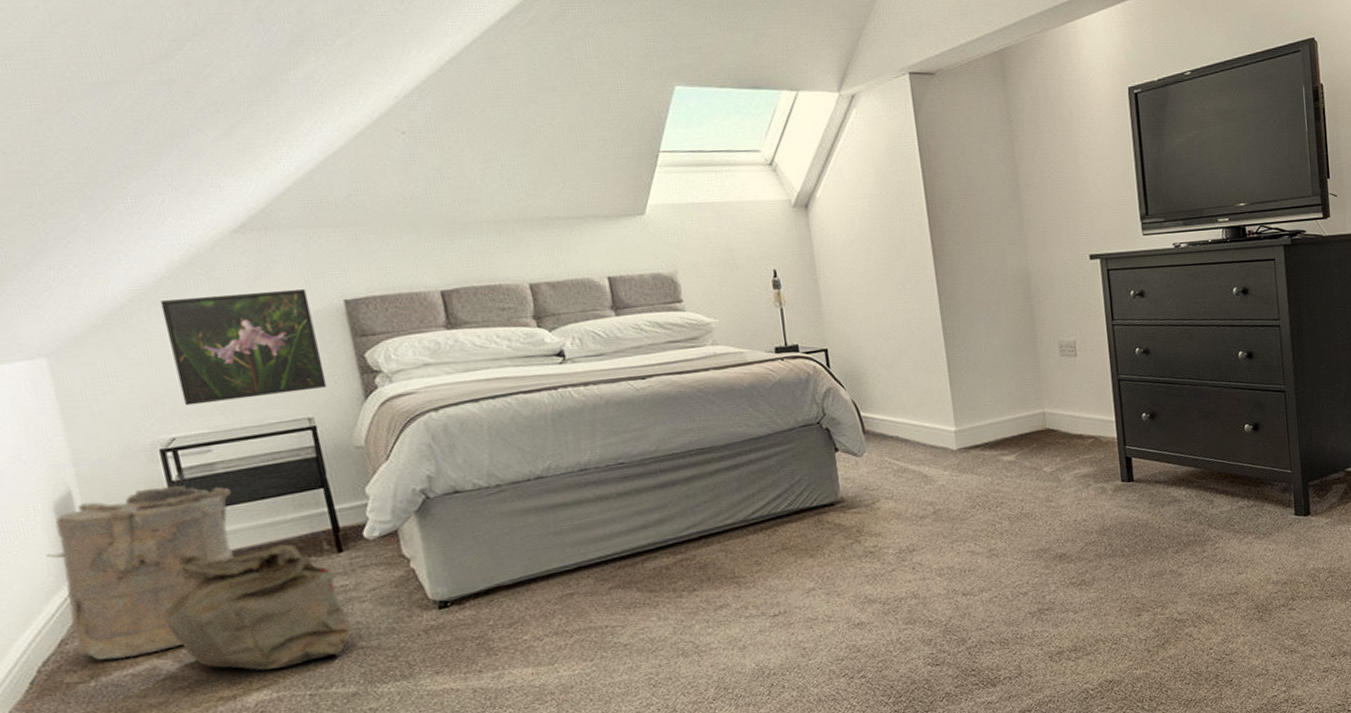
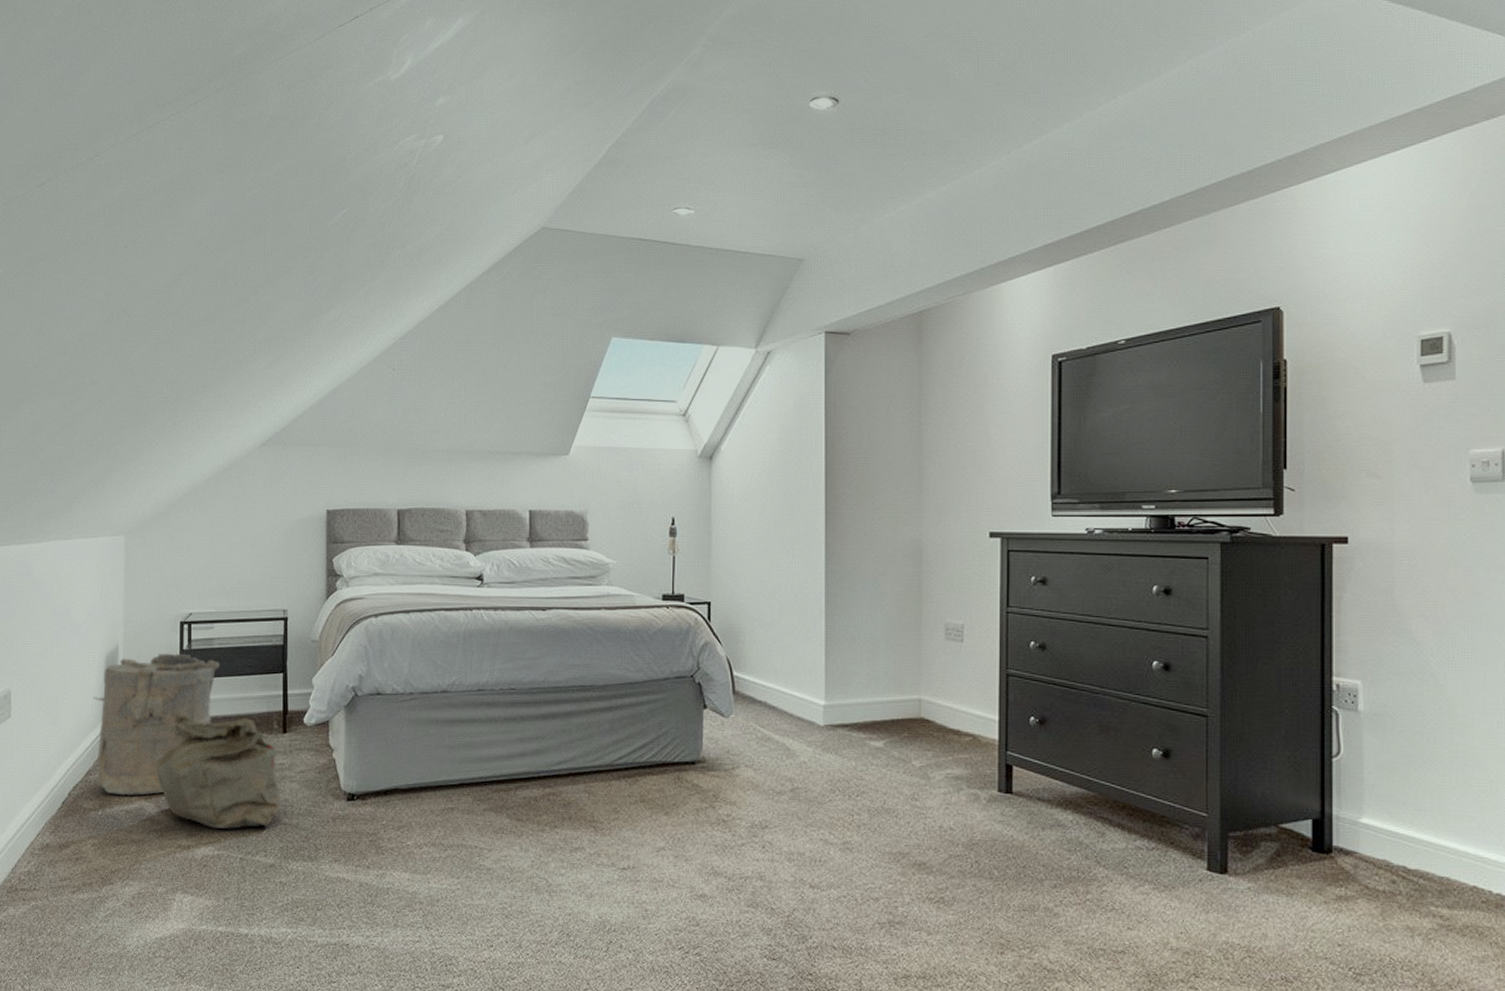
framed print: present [160,289,327,406] -> none [203,498,302,587]

